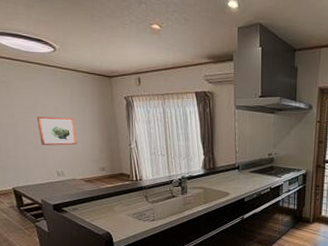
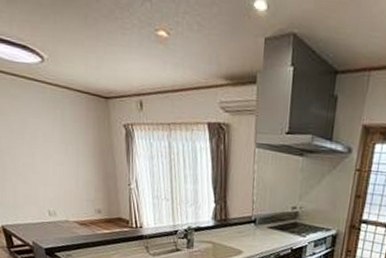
wall art: present [37,116,77,146] -> none [25,143,70,181]

